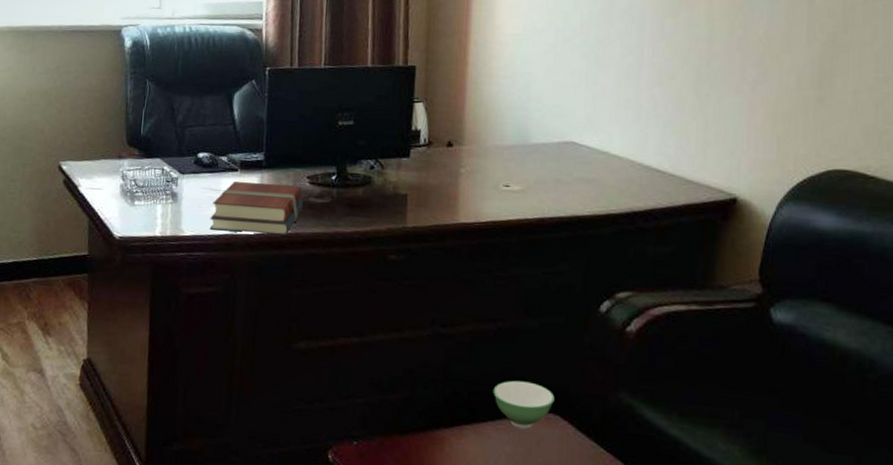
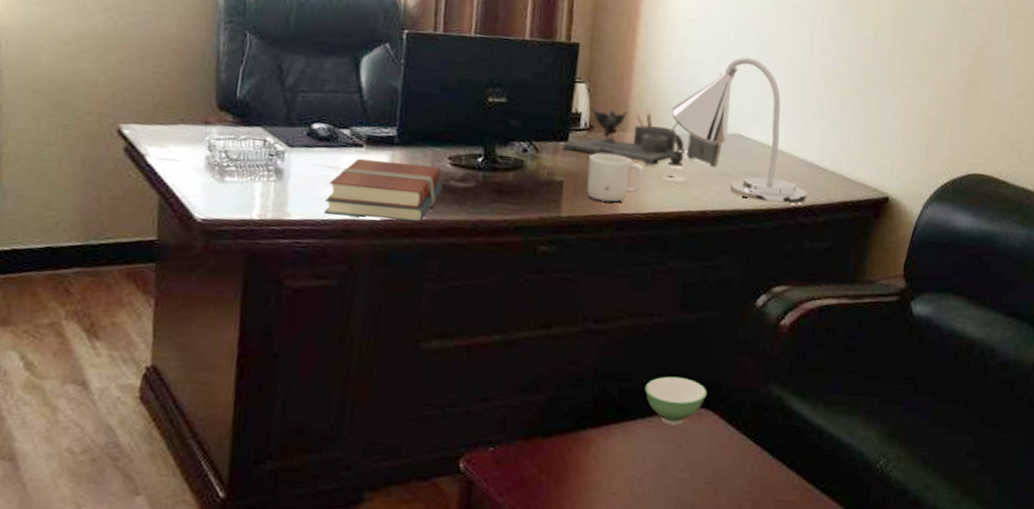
desk organizer: none [405,124,557,177] -> present [562,107,723,167]
mug: none [428,166,481,213] -> present [586,153,643,203]
table lamp: none [503,65,647,210] -> present [670,57,808,205]

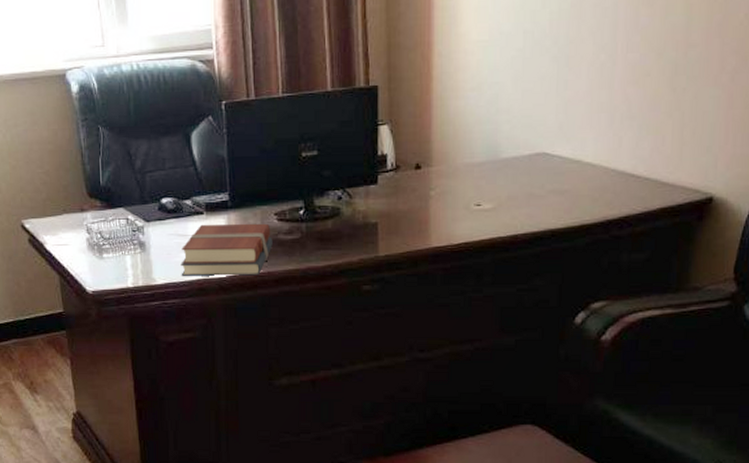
desk organizer: present [562,107,723,167] -> none [373,142,528,197]
mug: present [586,153,643,203] -> none [399,190,451,237]
bowl: present [644,376,707,426] -> none [472,397,532,442]
table lamp: present [670,57,808,205] -> none [472,69,622,218]

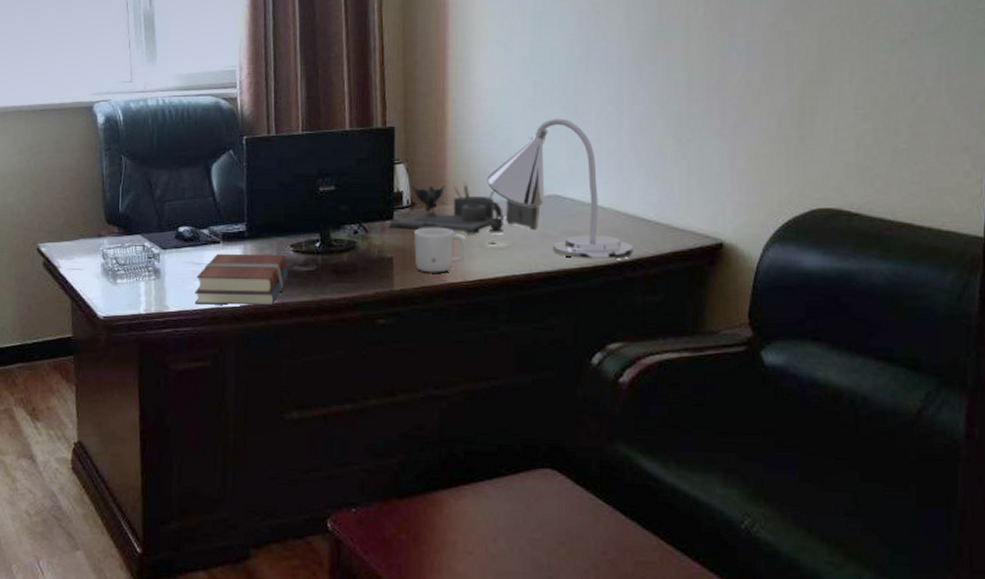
desk organizer: none [373,142,528,197] -> present [389,182,541,234]
mug: none [399,190,451,237] -> present [414,227,466,273]
table lamp: none [472,69,622,218] -> present [486,118,634,260]

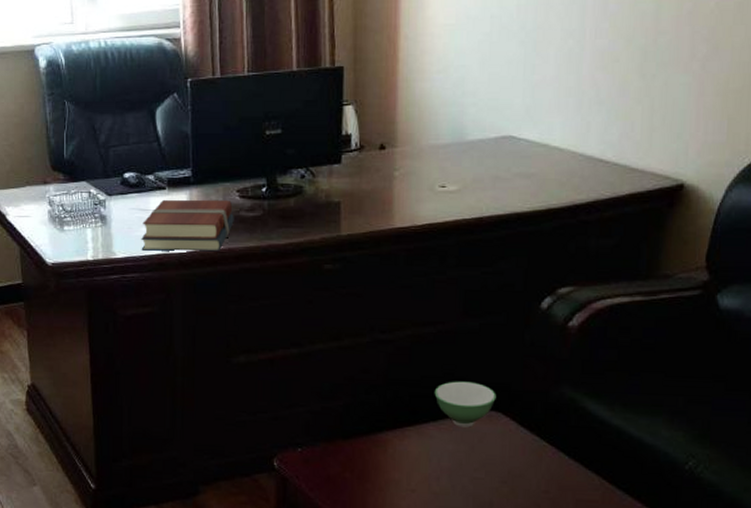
desk organizer: present [389,182,541,234] -> none [336,123,494,178]
mug: present [414,227,466,273] -> none [362,170,416,218]
table lamp: present [486,118,634,260] -> none [437,54,590,203]
bowl: none [489,438,551,486] -> present [434,381,496,428]

